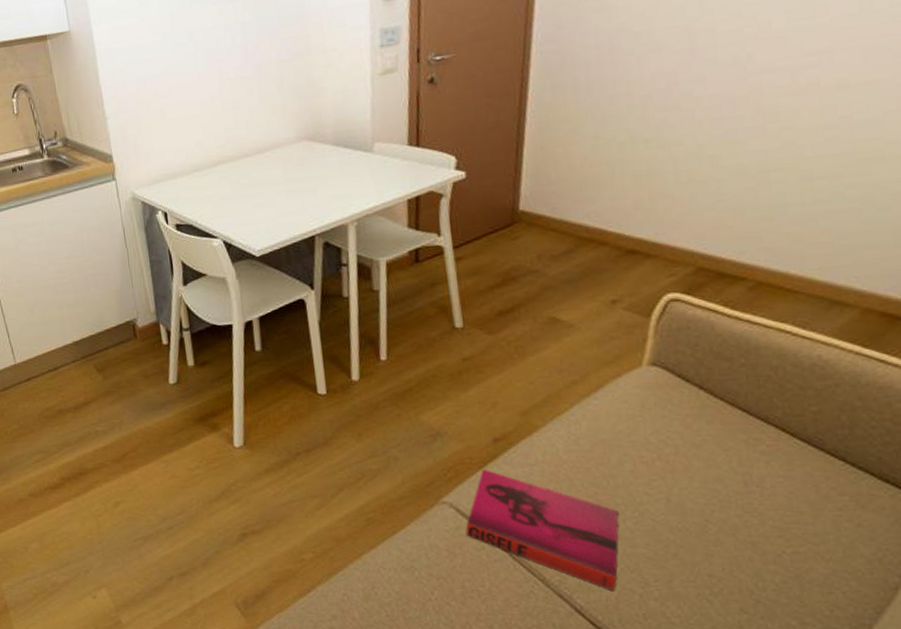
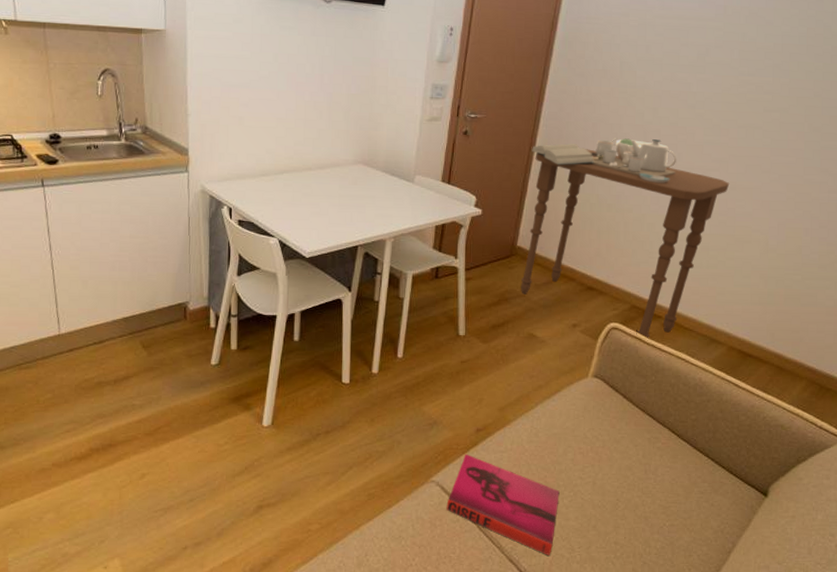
side table: none [524,40,839,310] -> present [520,137,730,339]

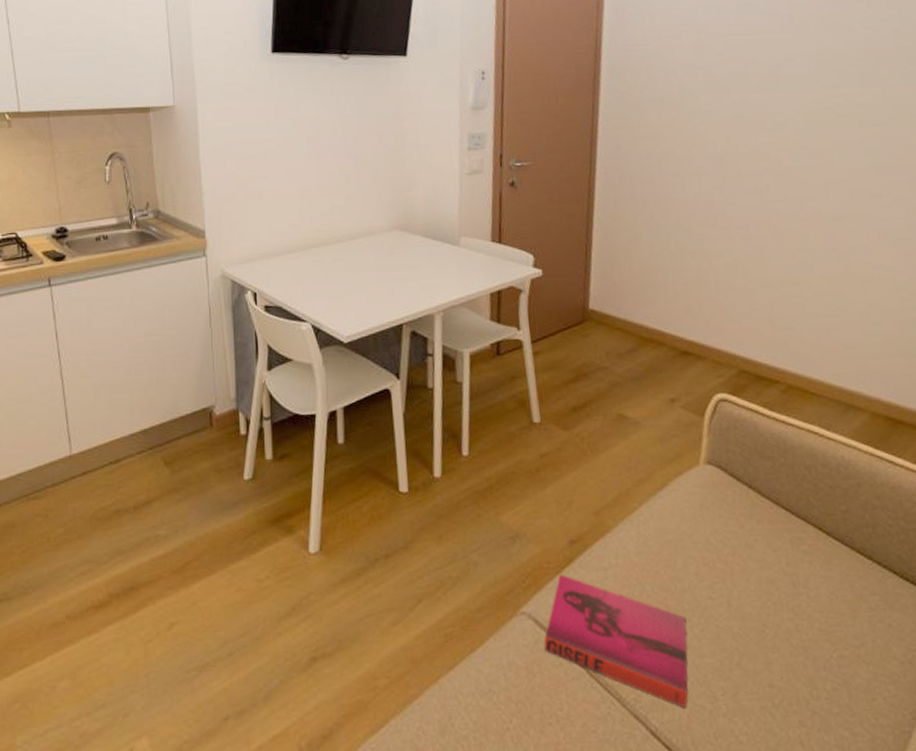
side table: present [520,137,730,339] -> none [591,170,834,411]

